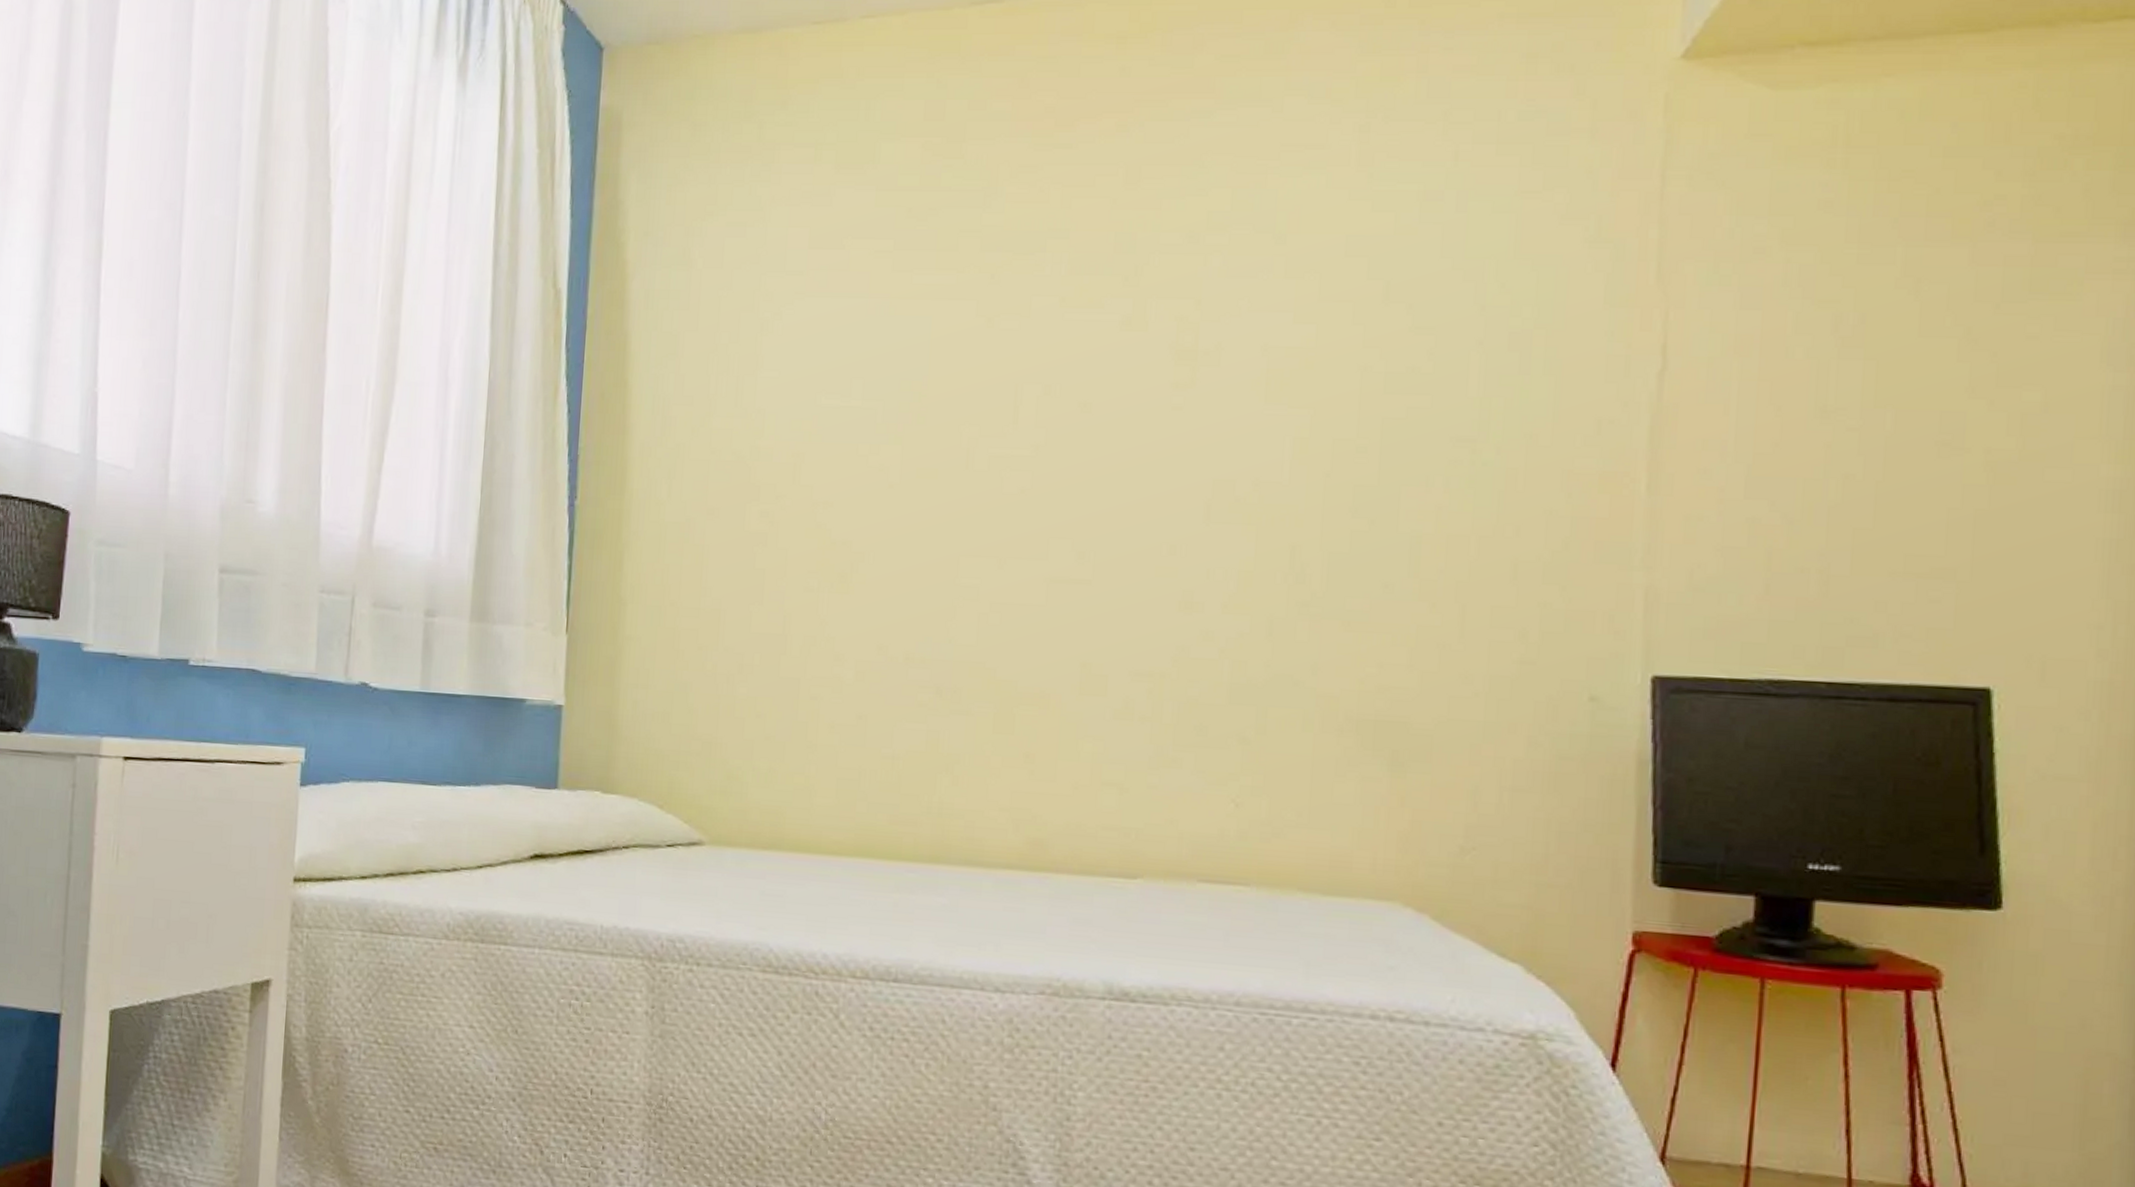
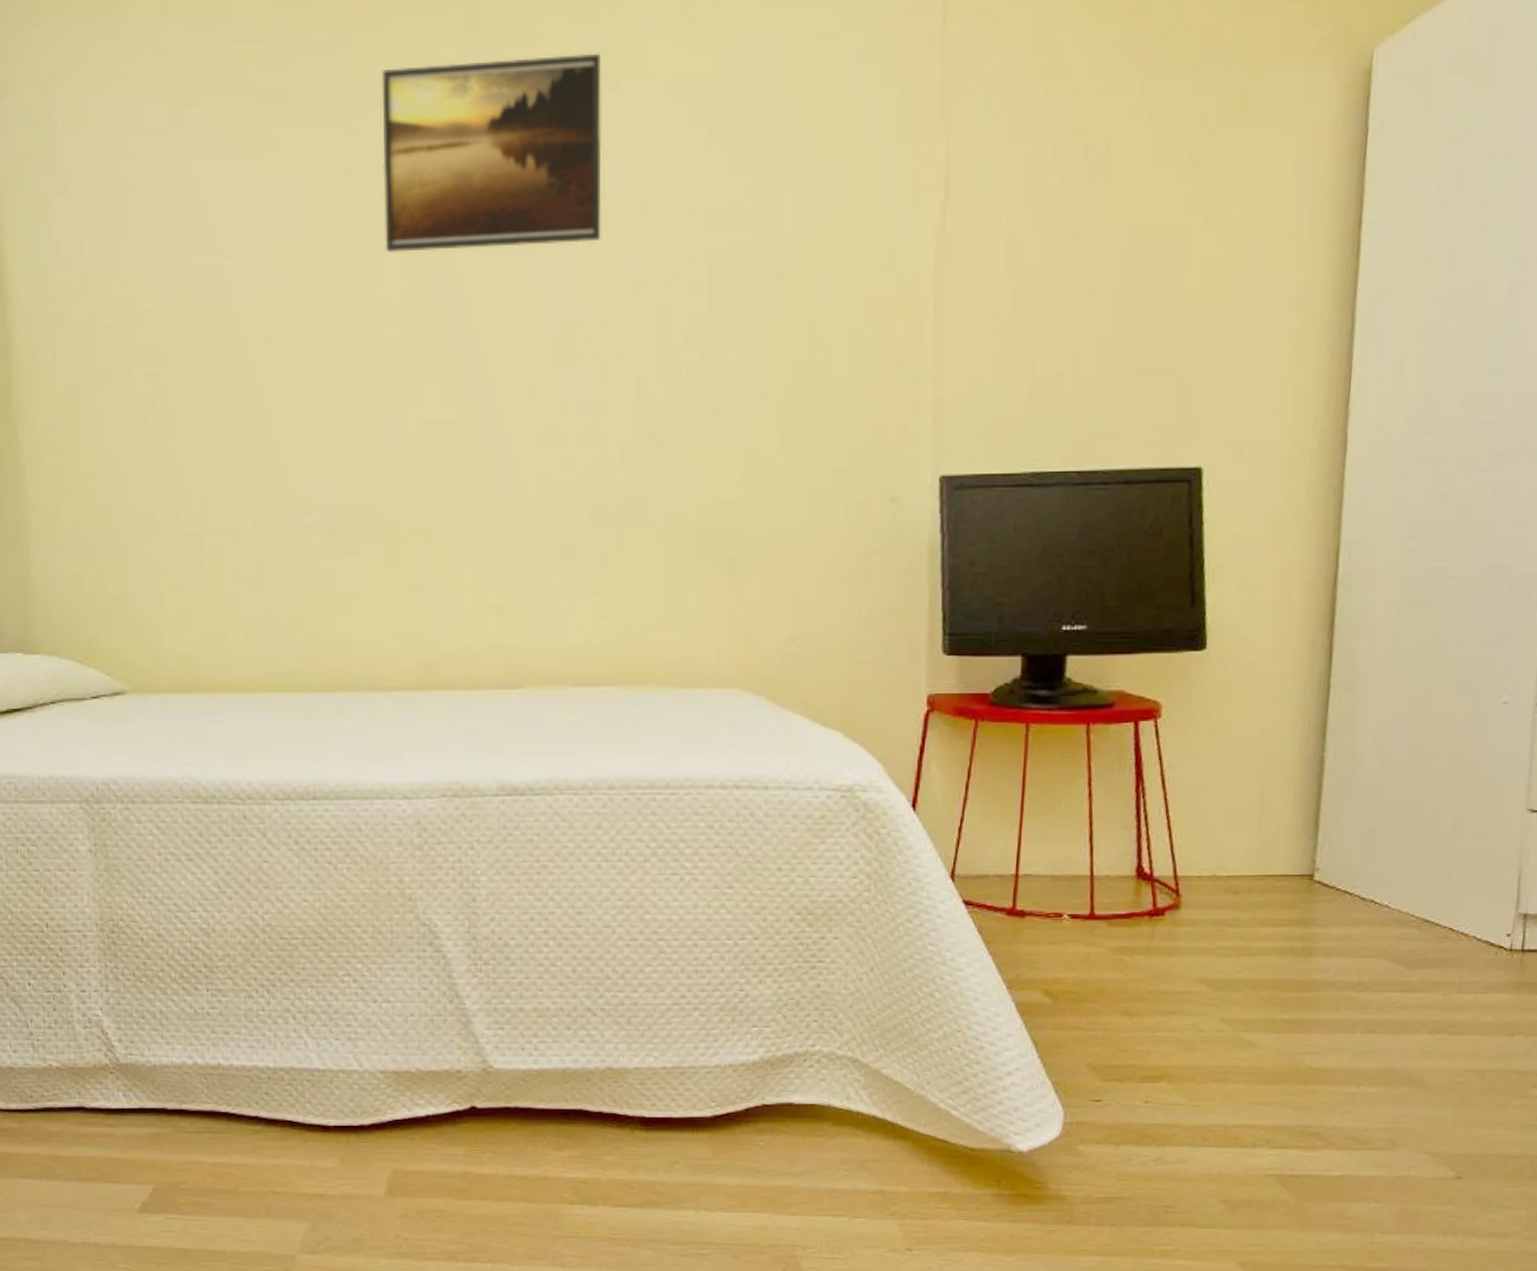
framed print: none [1021,207,1268,402] -> present [382,53,602,253]

